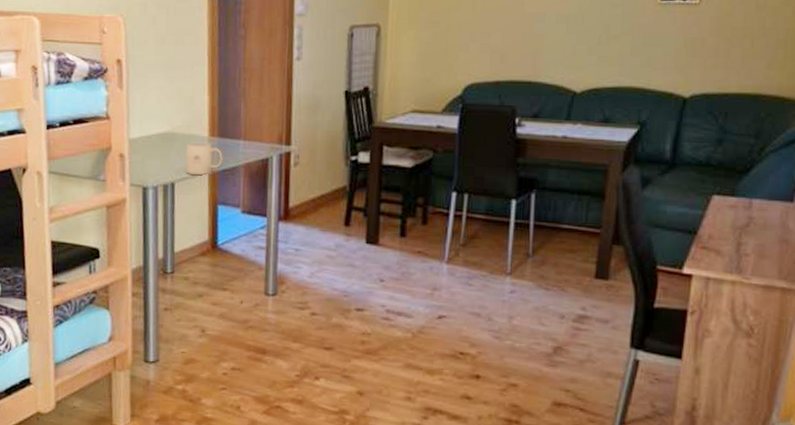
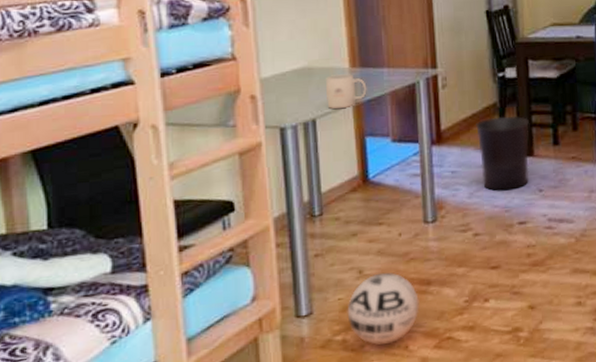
ball: none [188,335,254,402] -> present [347,272,420,346]
waste bin: none [323,200,377,276] -> present [476,115,529,191]

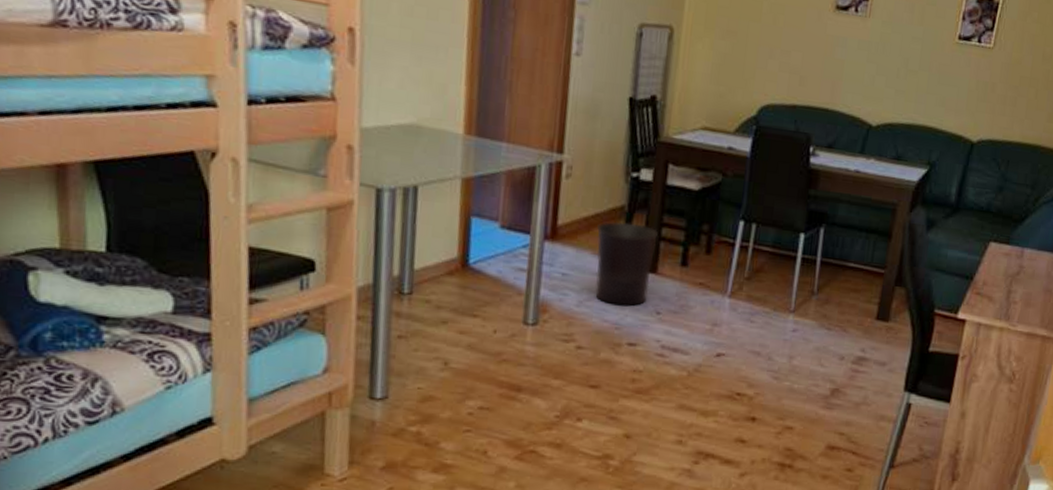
mug: present [326,73,367,110] -> none [433,138,481,181]
ball: present [347,272,420,346] -> none [425,368,506,446]

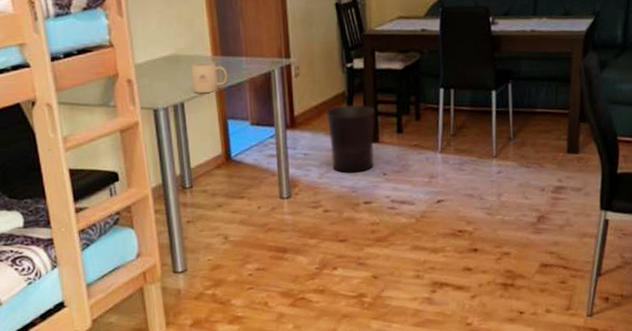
mug: none [433,138,481,181] -> present [191,61,228,94]

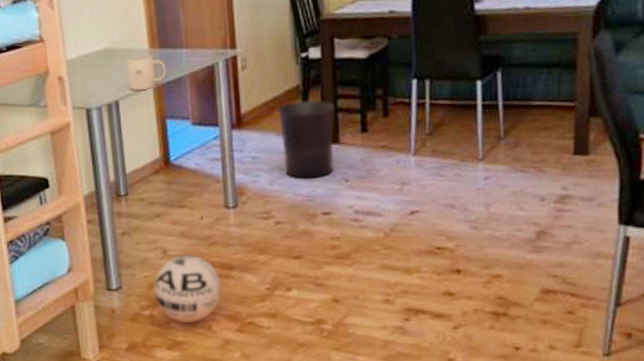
ball: none [215,239,277,301] -> present [153,254,222,324]

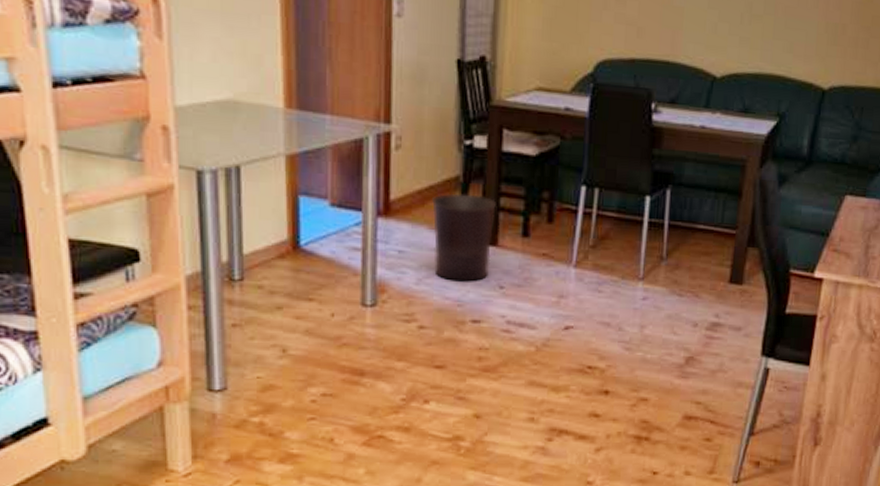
mug: present [127,54,167,91] -> none [255,113,304,158]
ball: present [153,254,222,324] -> none [266,355,350,434]

